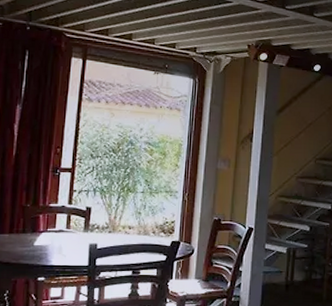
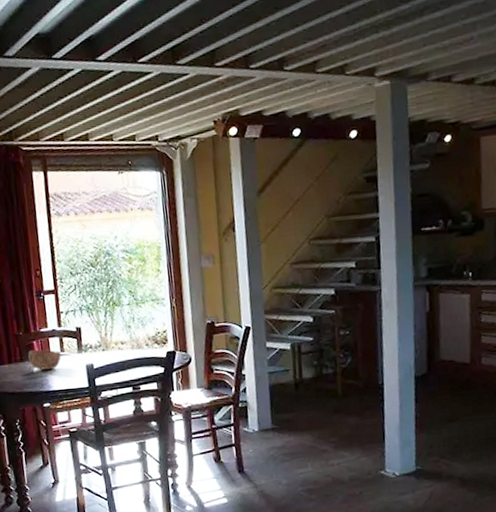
bowl: none [31,223,66,244] -> present [28,349,61,370]

